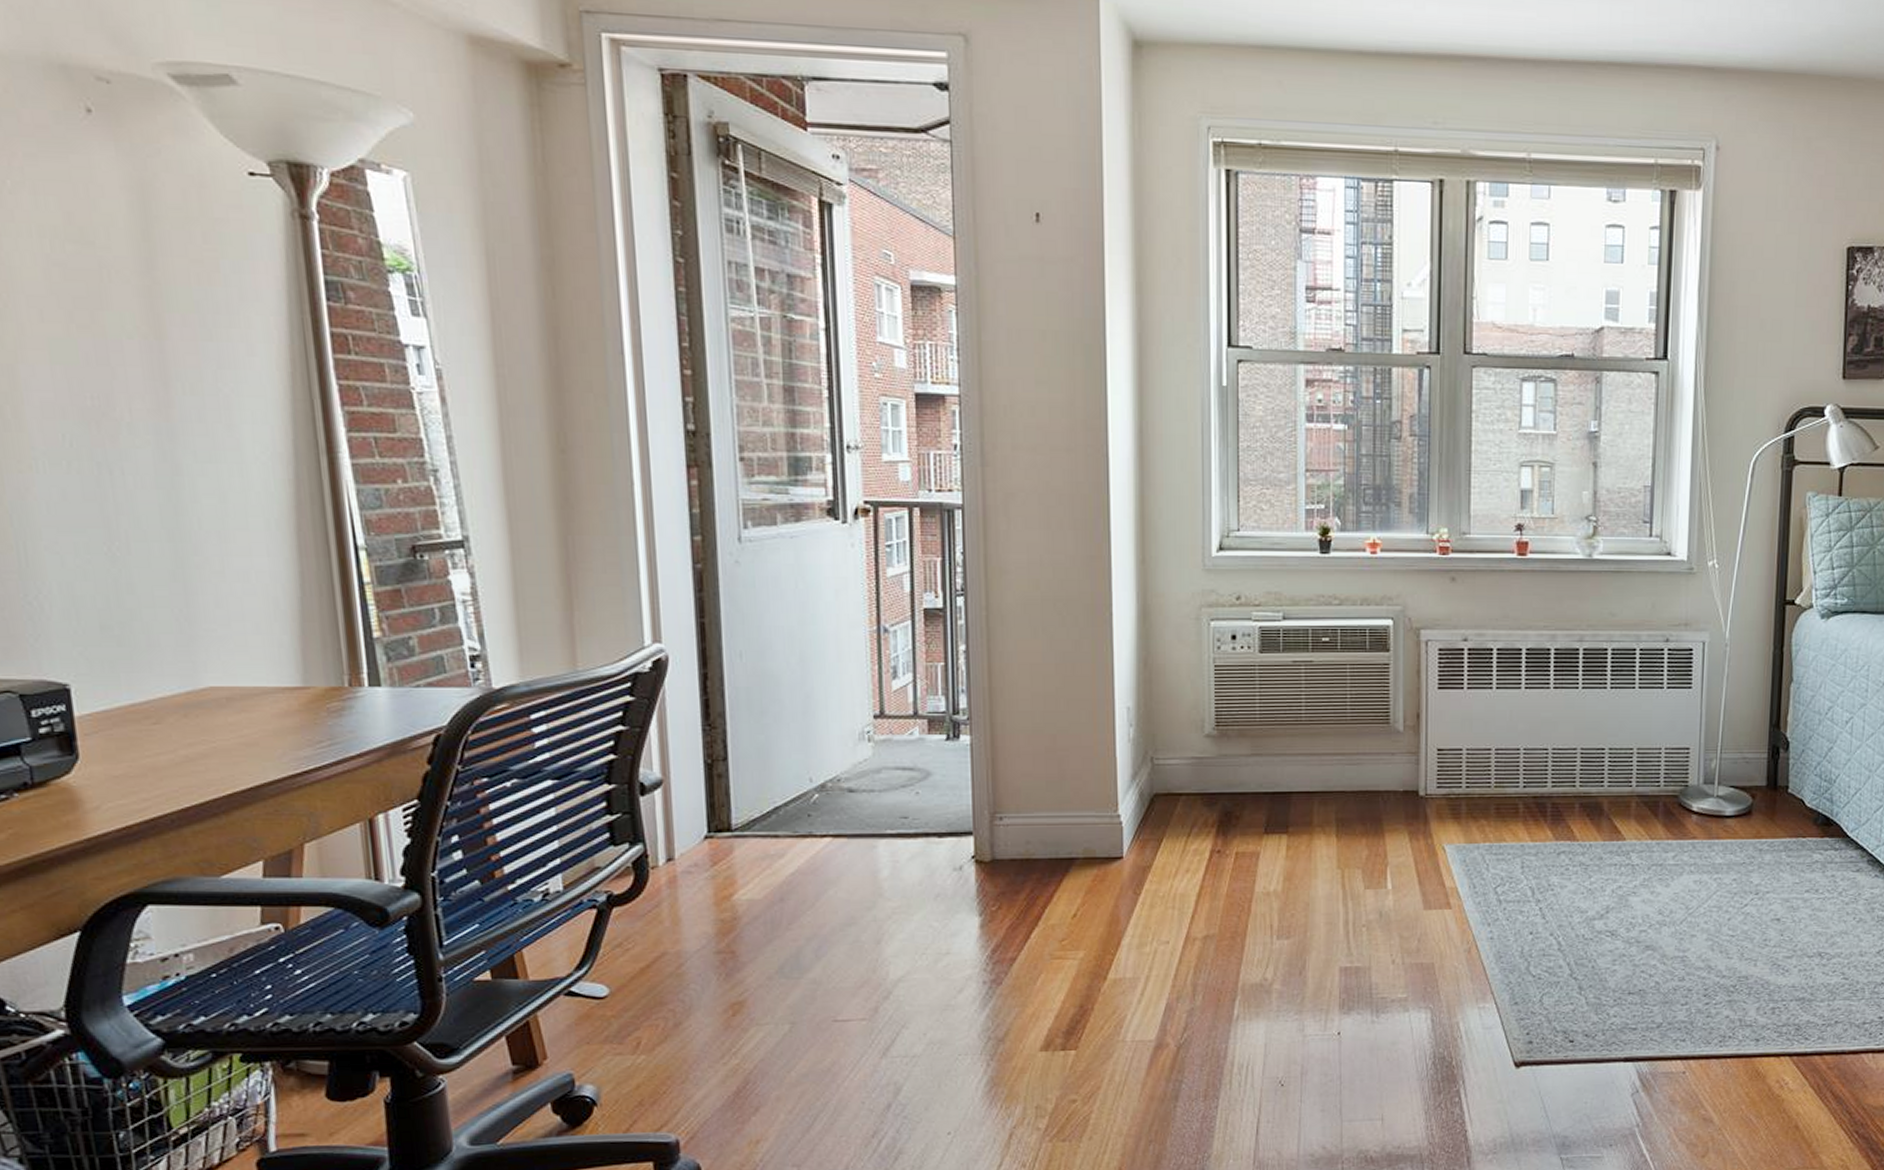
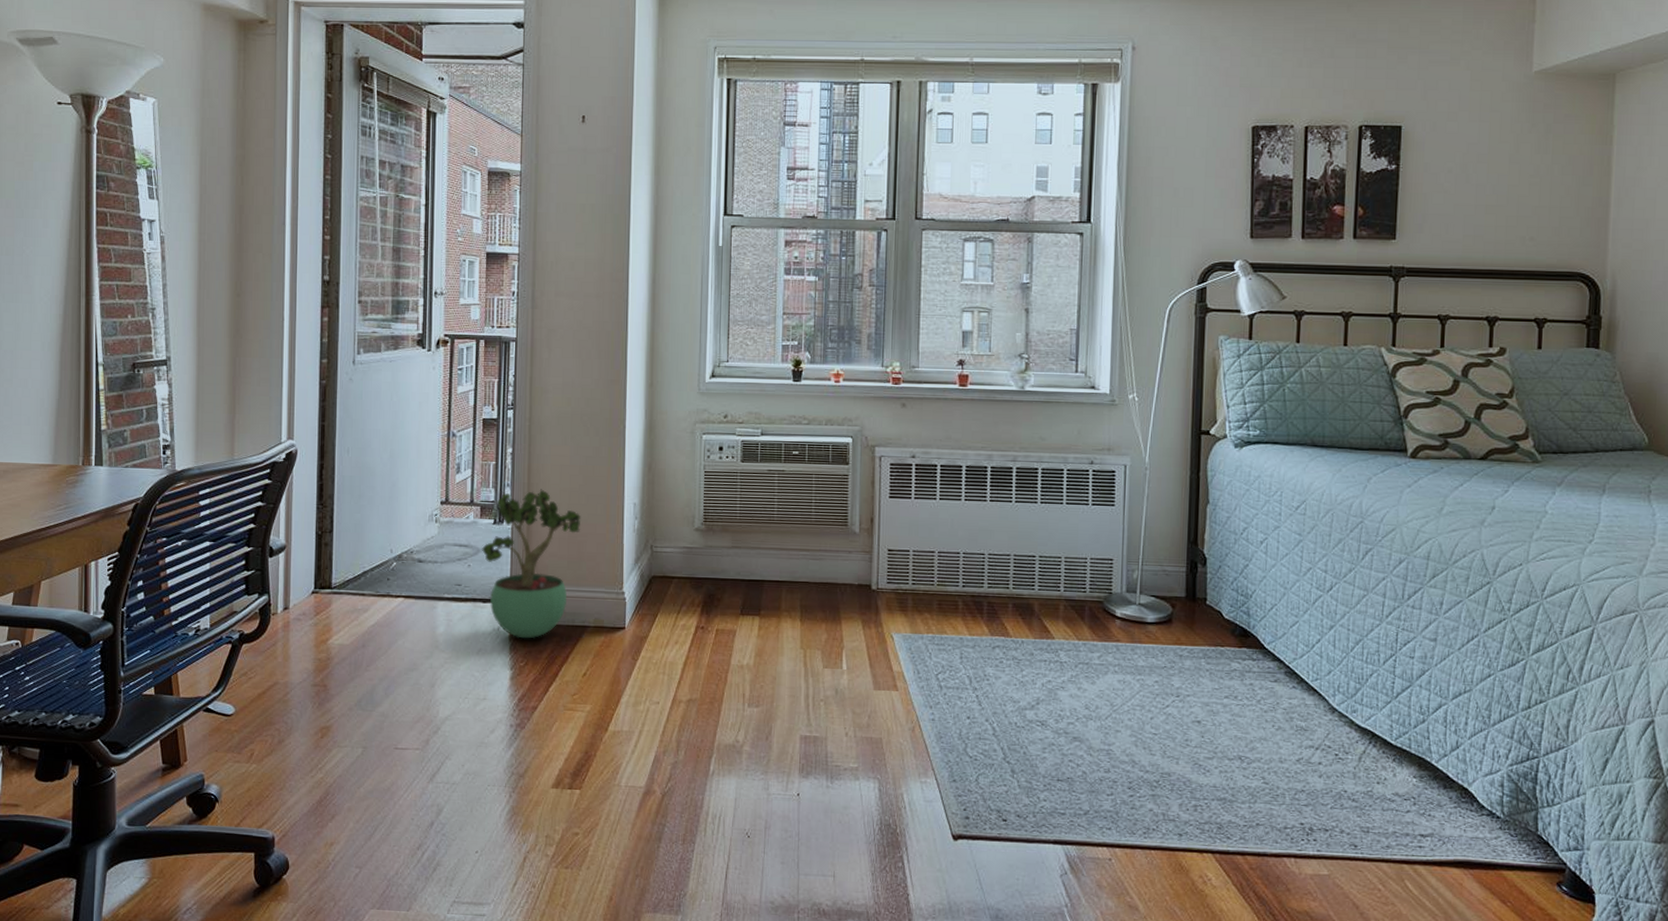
potted plant: none [931,694,1061,878] -> present [481,489,582,639]

